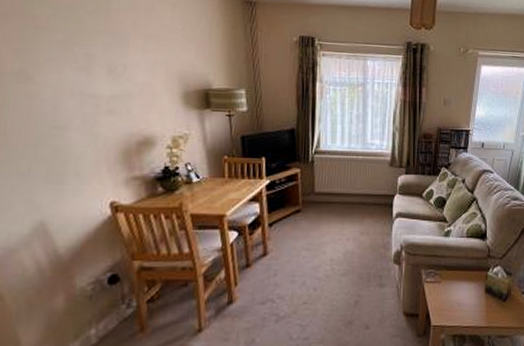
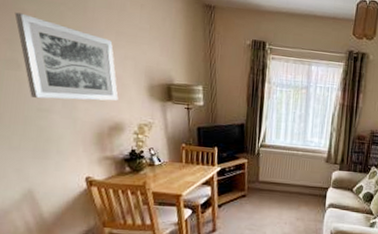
wall art: none [24,19,148,114] -> present [14,12,119,101]

